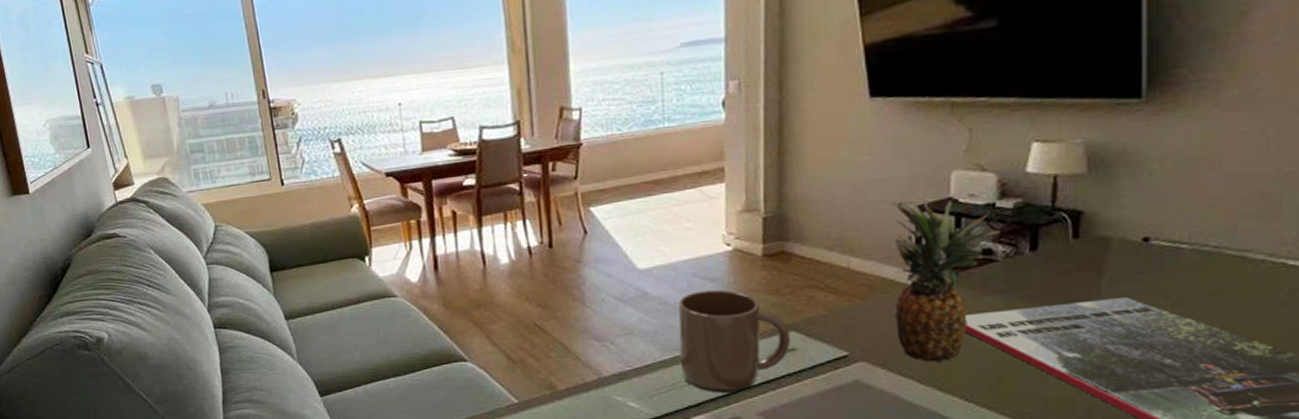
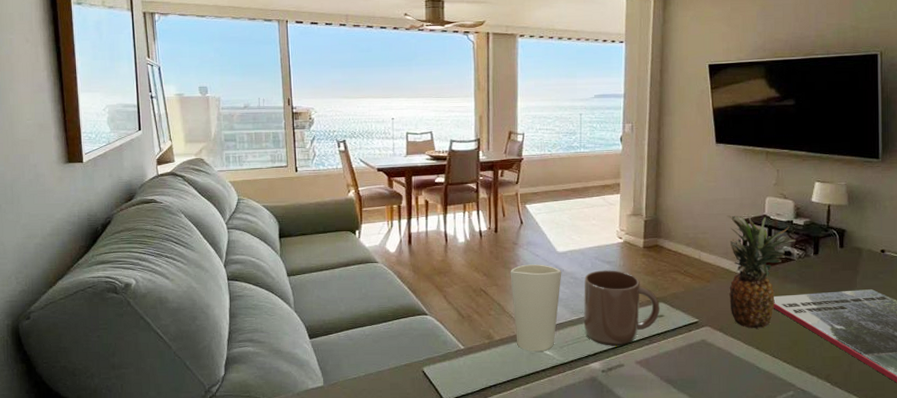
cup: none [573,287,646,405] -> present [510,264,562,353]

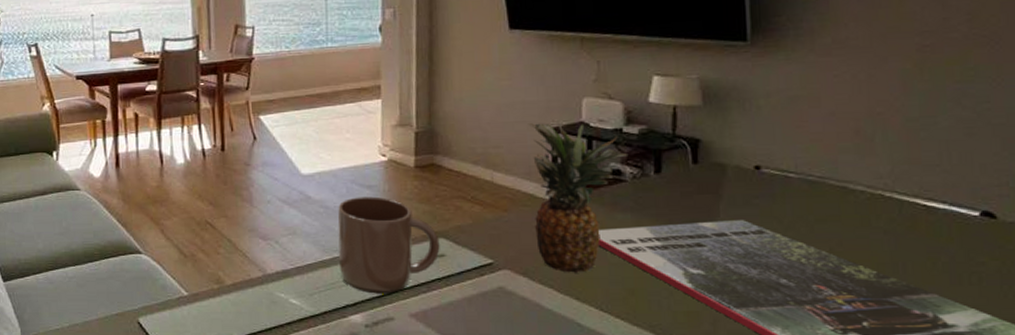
cup: present [510,264,562,353] -> none [242,190,309,301]

